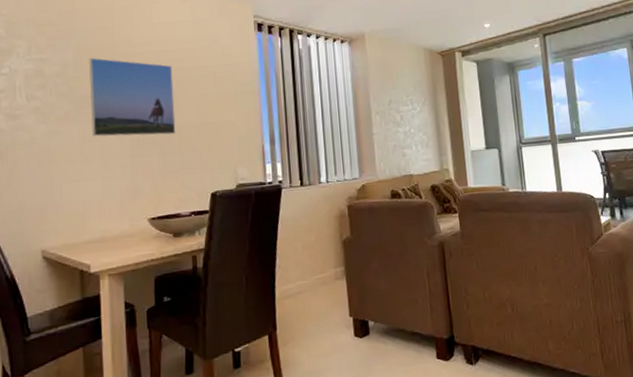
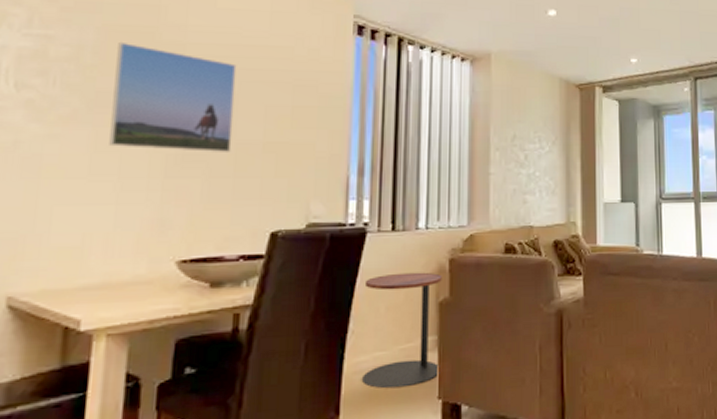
side table: none [284,217,349,310] -> present [361,272,442,389]

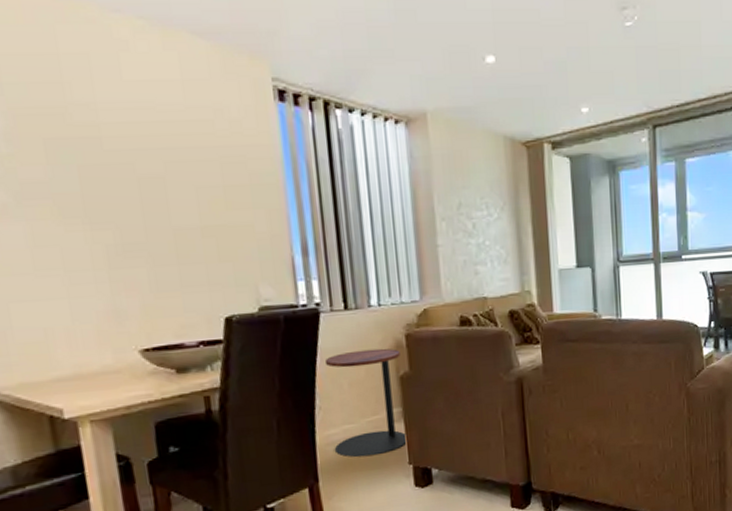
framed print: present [109,41,237,153] -> none [29,126,170,241]

